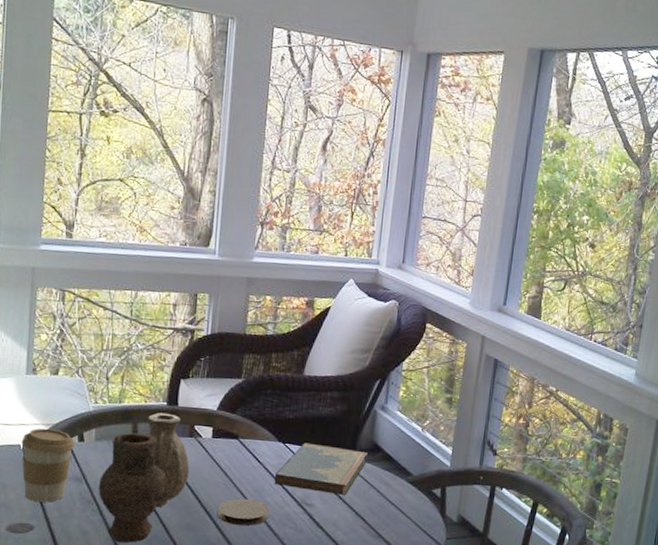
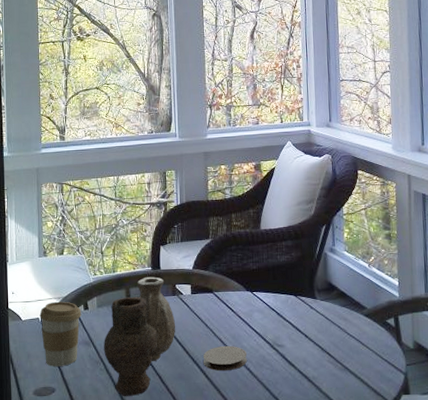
hardcover book: present [274,442,368,495] -> none [247,289,325,334]

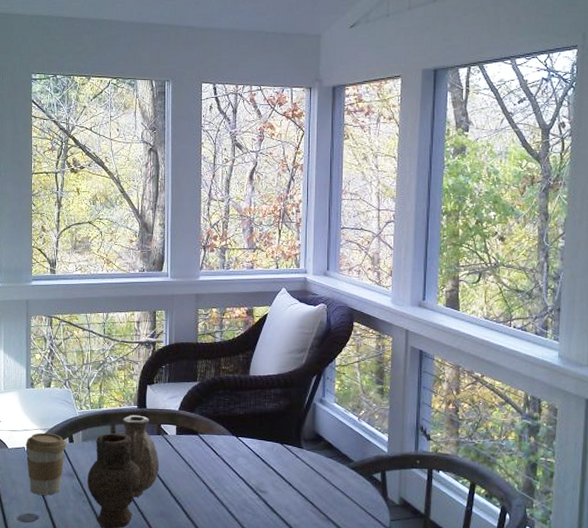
coaster: present [203,345,247,371] -> none [185,487,229,512]

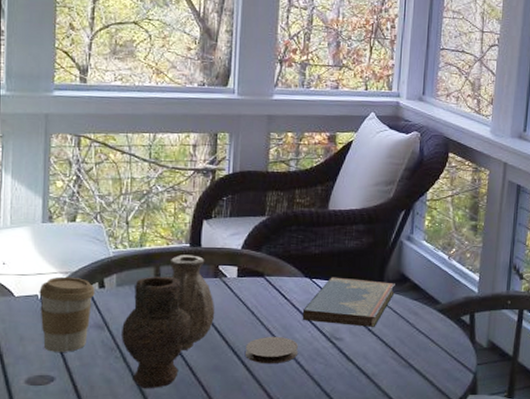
coaster: none [185,487,229,512] -> present [244,336,298,364]
hardcover book: none [231,435,311,482] -> present [302,277,395,327]

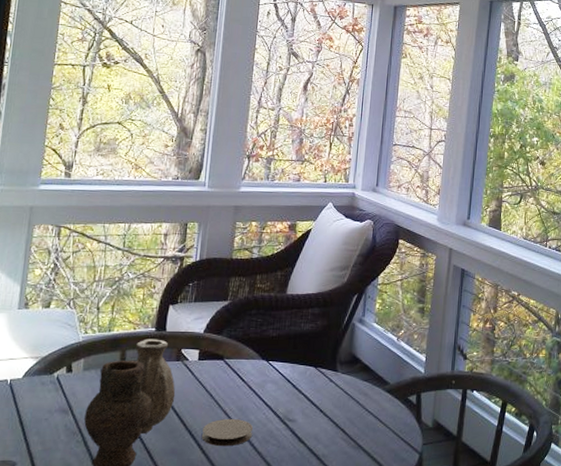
coffee cup: present [39,276,95,352] -> none [8,361,63,437]
hardcover book: present [302,277,395,327] -> none [257,359,347,408]

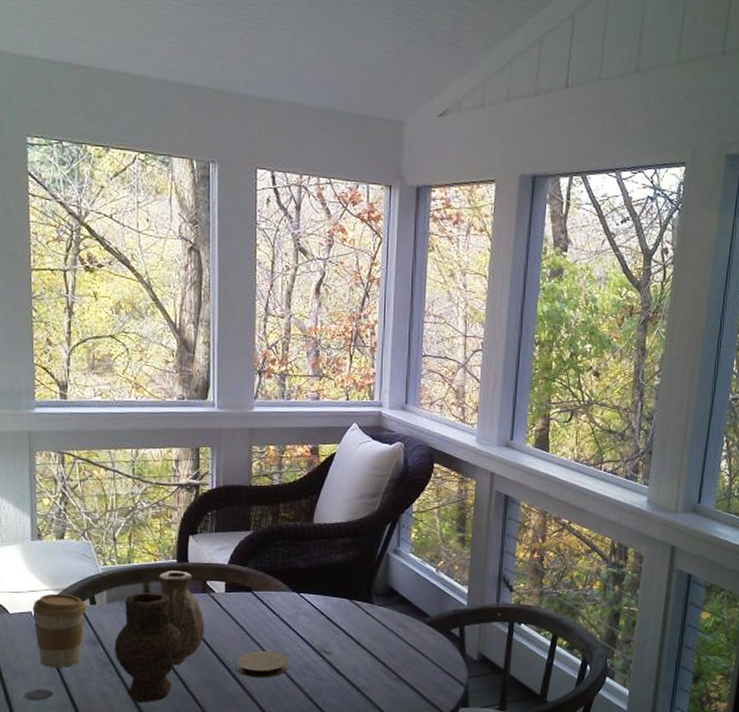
coffee cup: none [8,361,63,437] -> present [32,593,87,667]

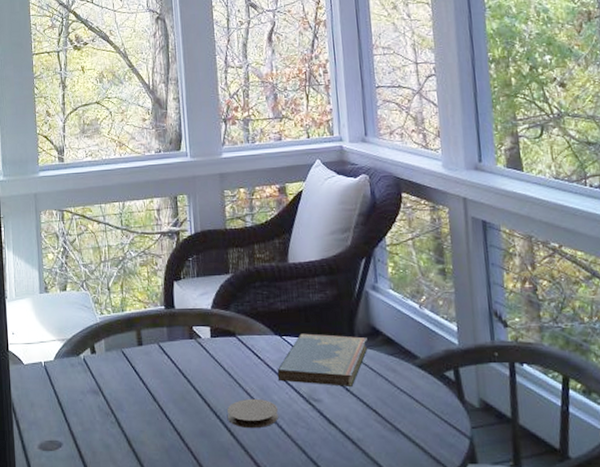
coffee cup: present [32,593,87,667] -> none [42,343,88,417]
vase: present [115,570,205,703] -> none [114,317,195,455]
hardcover book: none [291,591,383,641] -> present [277,333,368,386]

